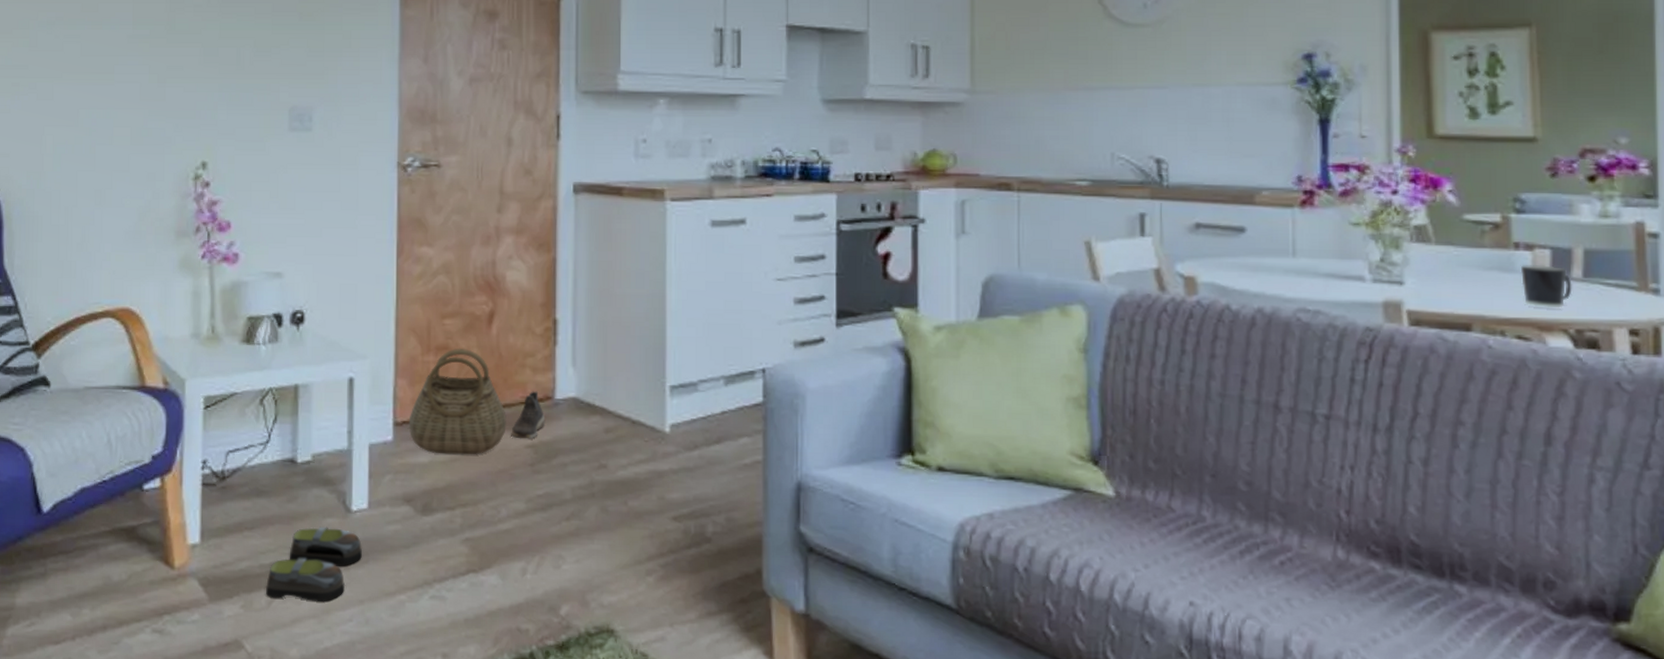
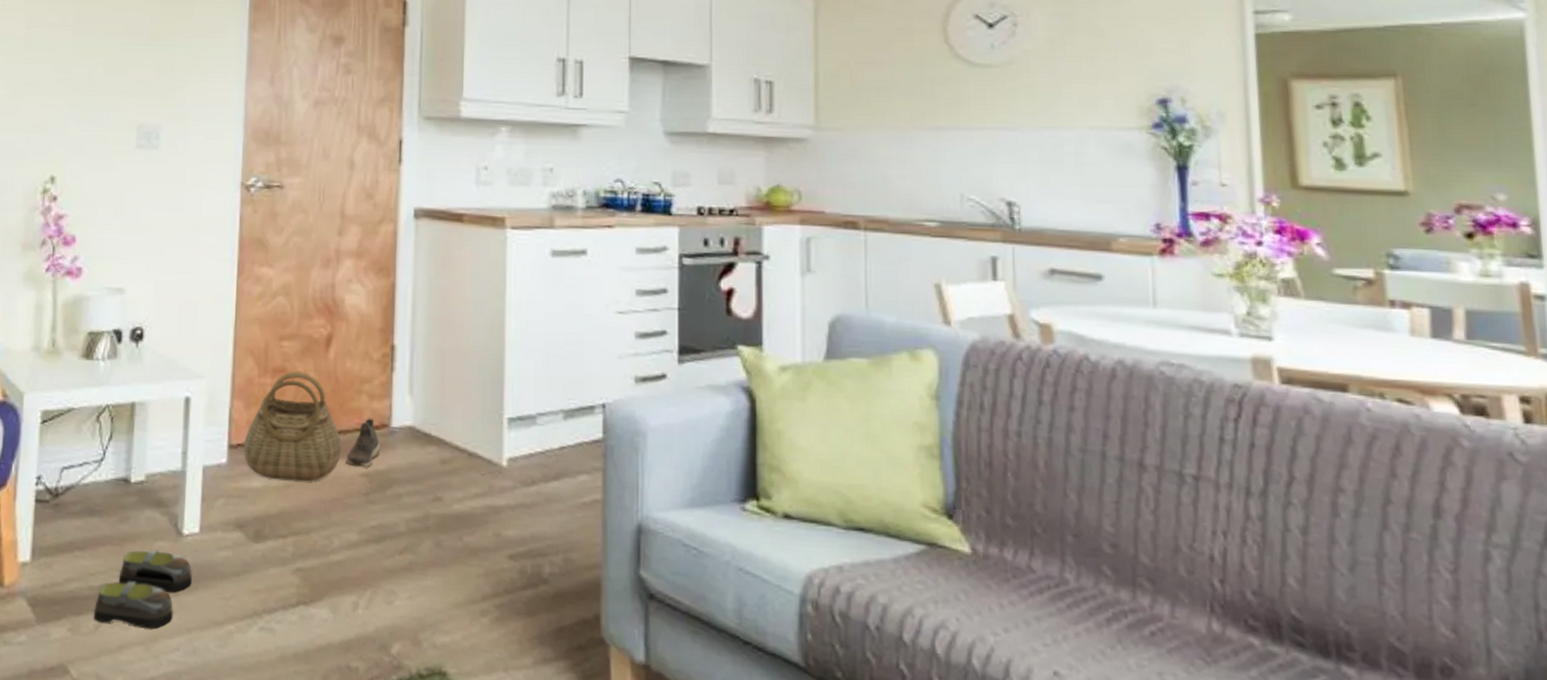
mug: present [1520,265,1572,308] -> none [1397,324,1455,371]

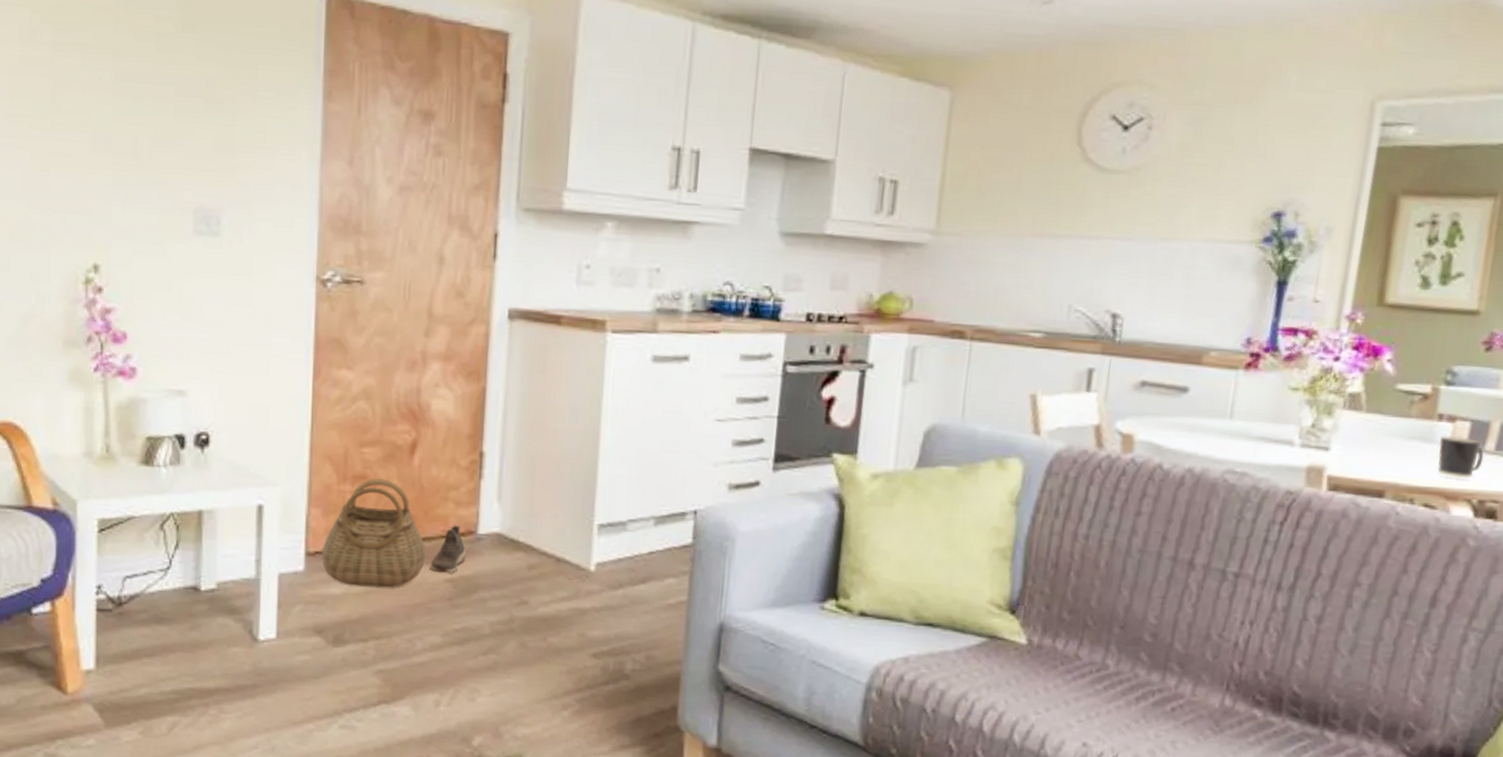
slippers: present [93,549,192,629] -> none [165,655,269,730]
mug: none [1397,324,1455,371] -> present [1437,436,1485,479]

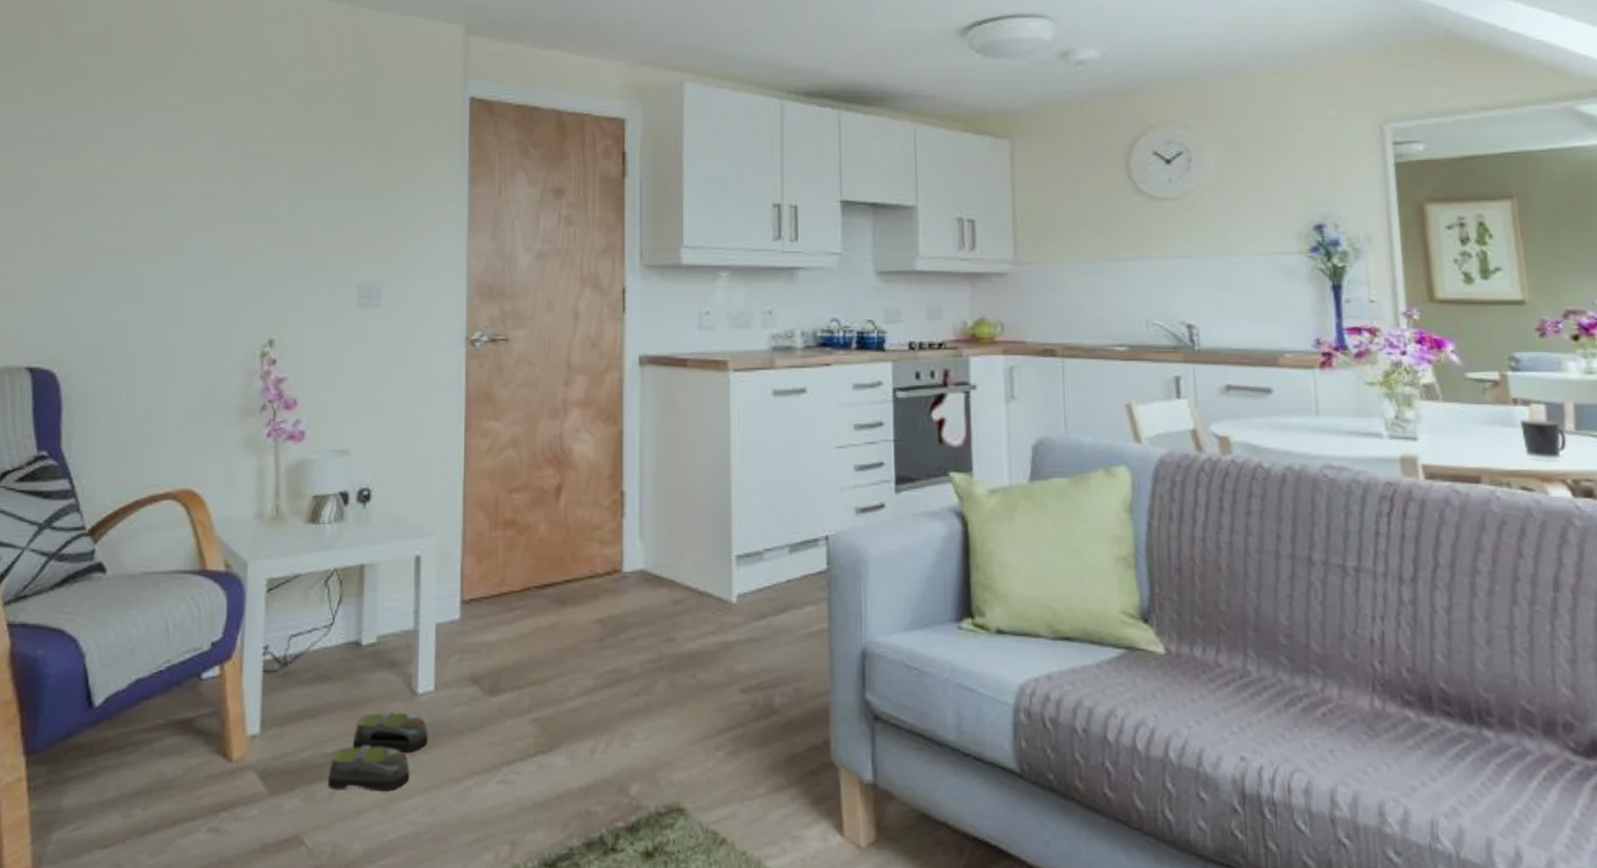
slippers: none [165,655,269,730] -> present [327,711,428,792]
basket: present [321,479,427,588] -> none [476,523,576,632]
shoe: present [430,525,467,574] -> none [579,564,613,614]

